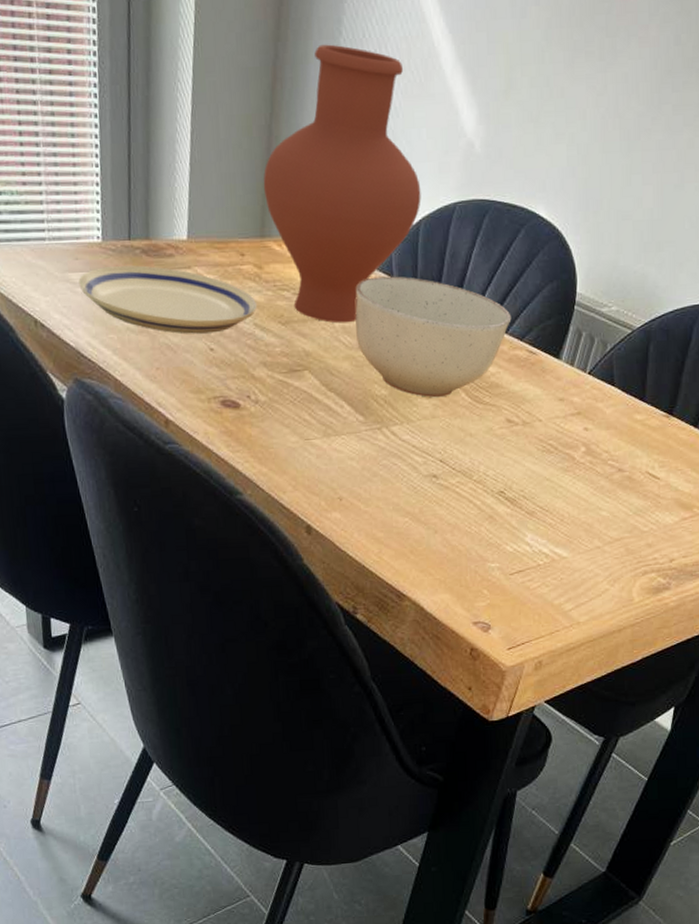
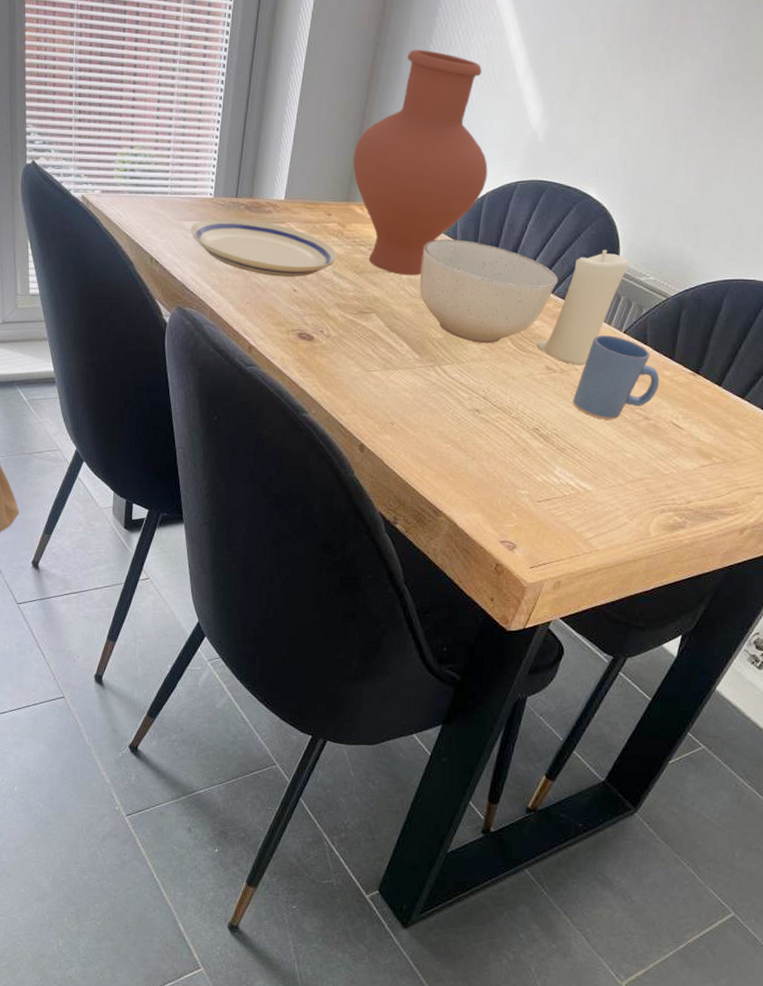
candle: none [495,278,588,414] -> present [538,250,629,364]
mug: none [539,378,632,475] -> present [573,335,660,420]

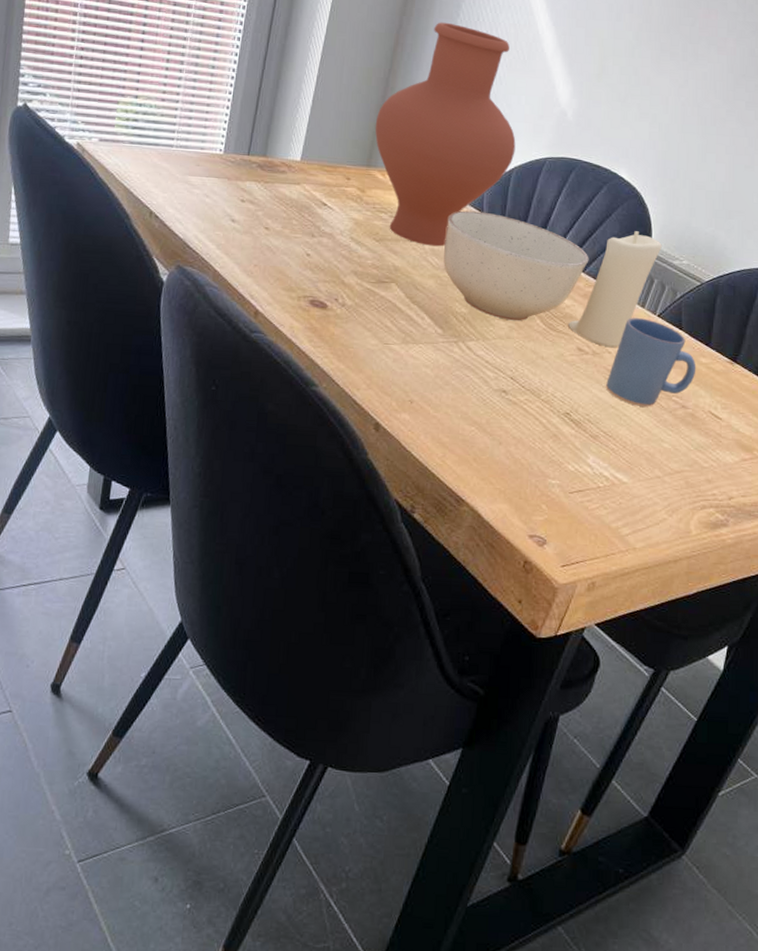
plate: present [190,218,337,277] -> none [196,175,355,241]

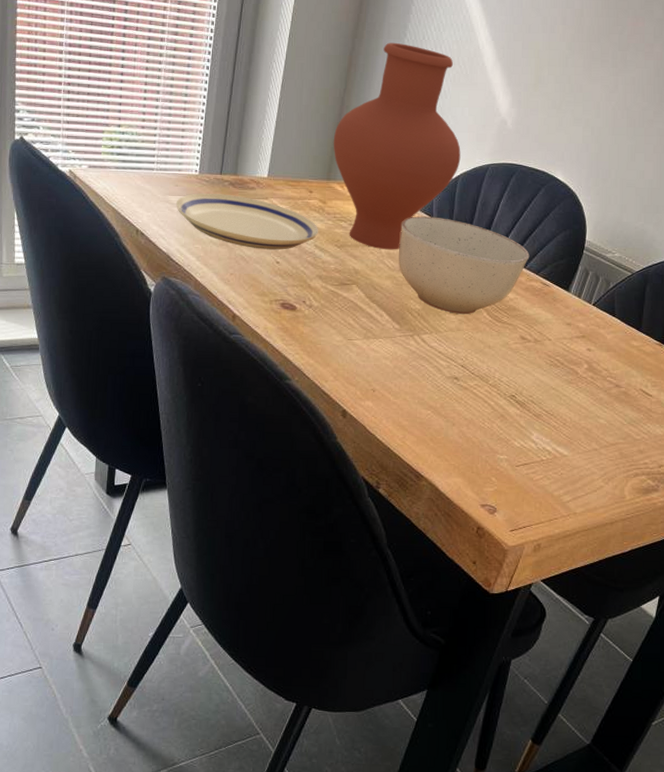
plate: none [196,175,355,241] -> present [176,193,318,250]
candle: present [568,231,662,347] -> none [512,228,596,335]
mug: present [606,318,696,407] -> none [547,307,629,387]

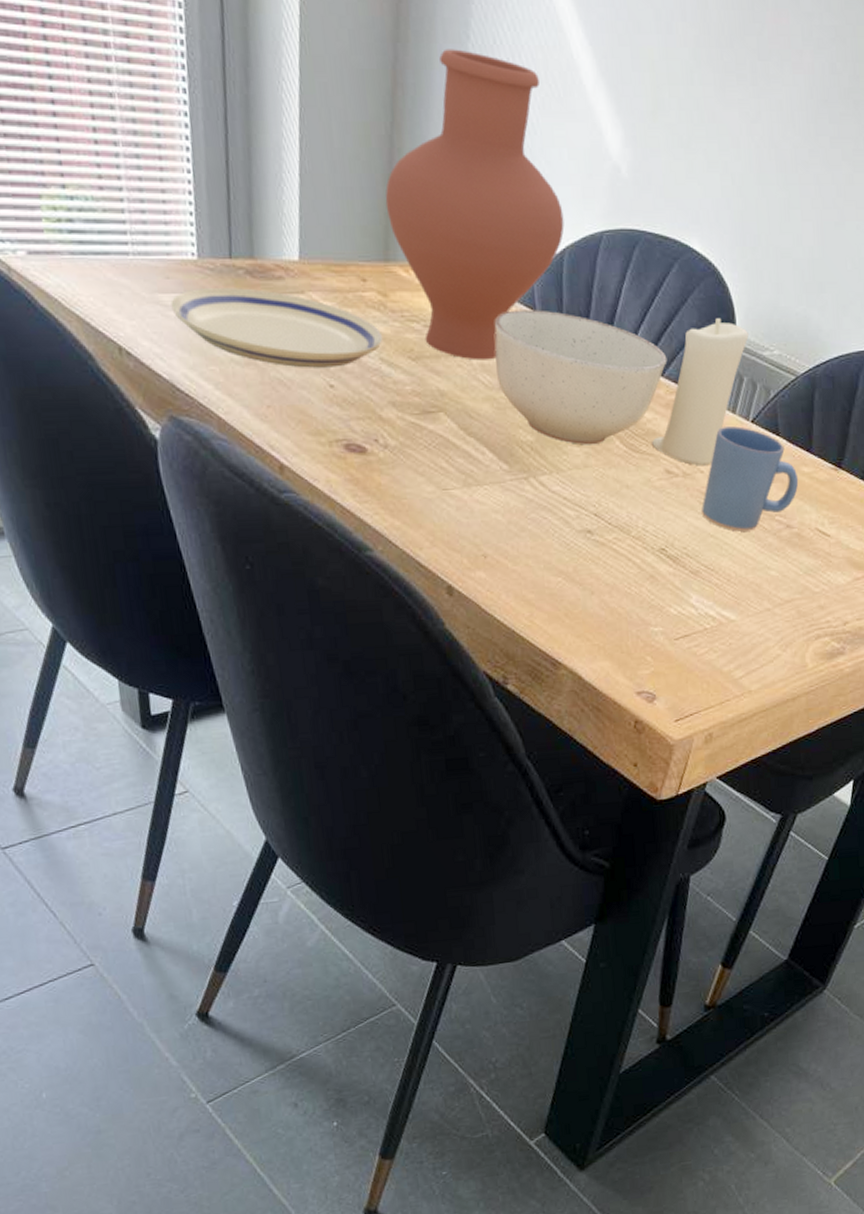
candle: none [512,228,596,335] -> present [652,318,749,465]
mug: none [547,307,629,387] -> present [702,426,799,532]

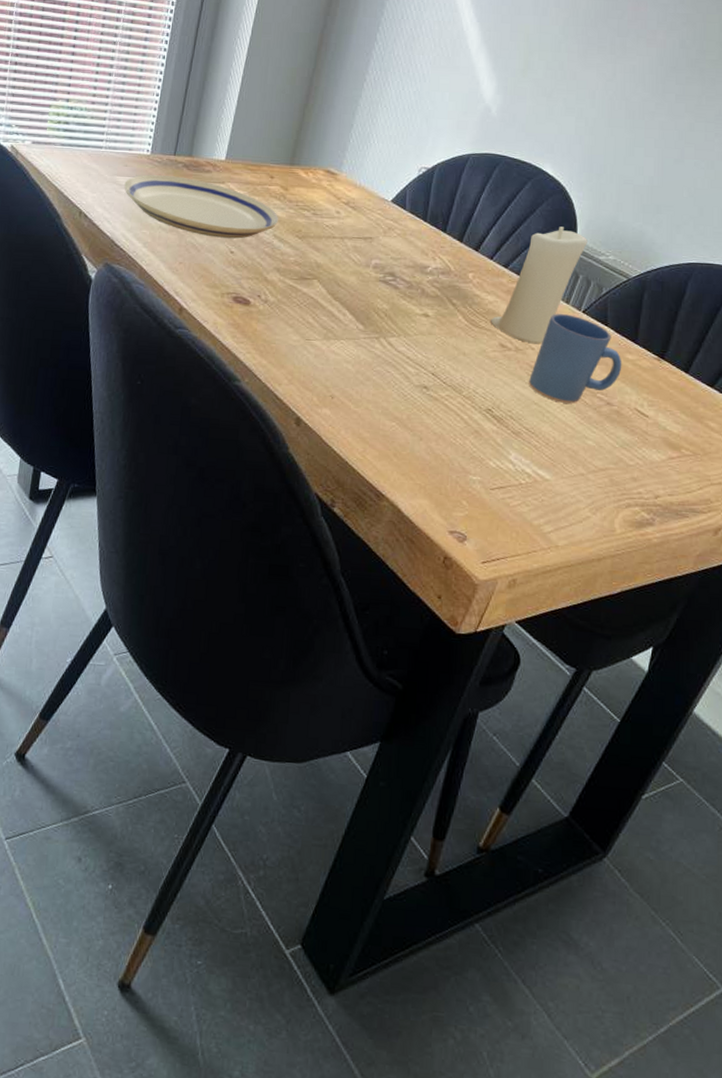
vase: present [385,49,565,361] -> none [298,21,439,244]
bowl: present [494,310,667,445] -> none [365,207,513,317]

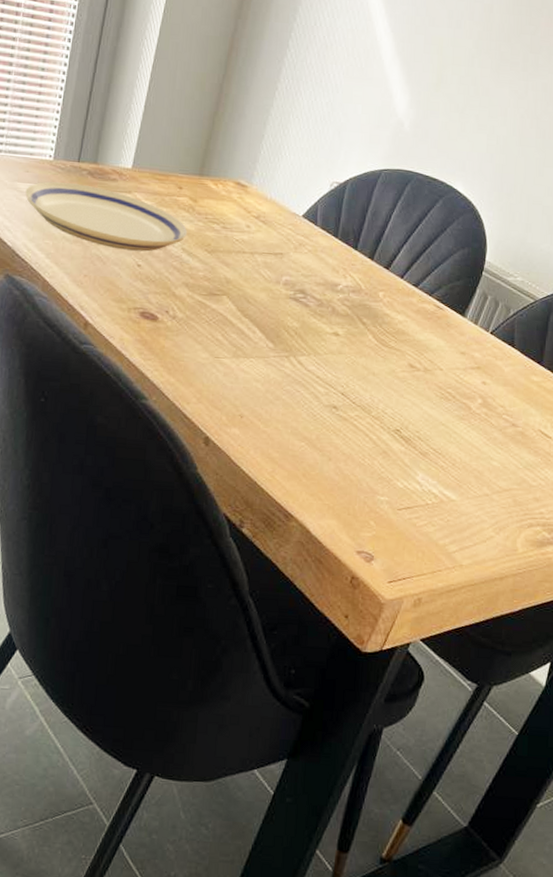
candle: present [491,226,588,343] -> none [400,246,497,364]
mug: present [529,314,622,404] -> none [437,334,528,425]

